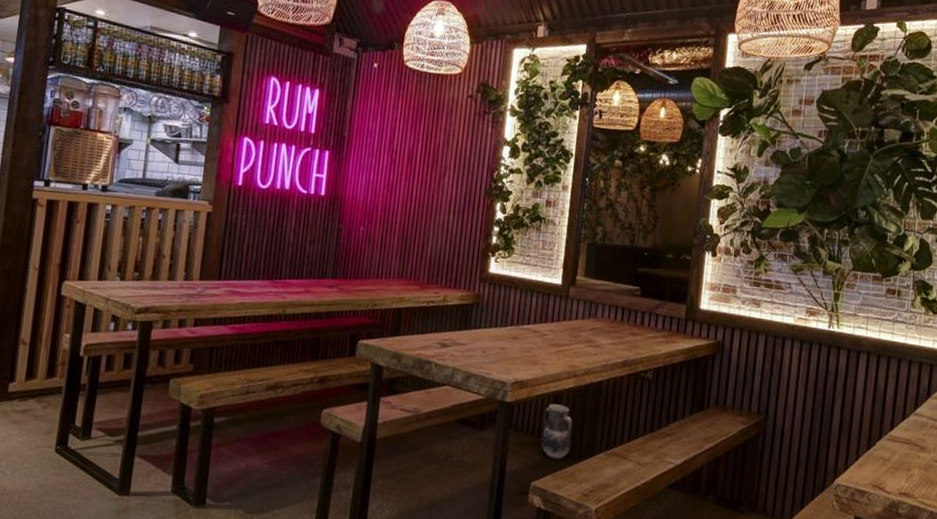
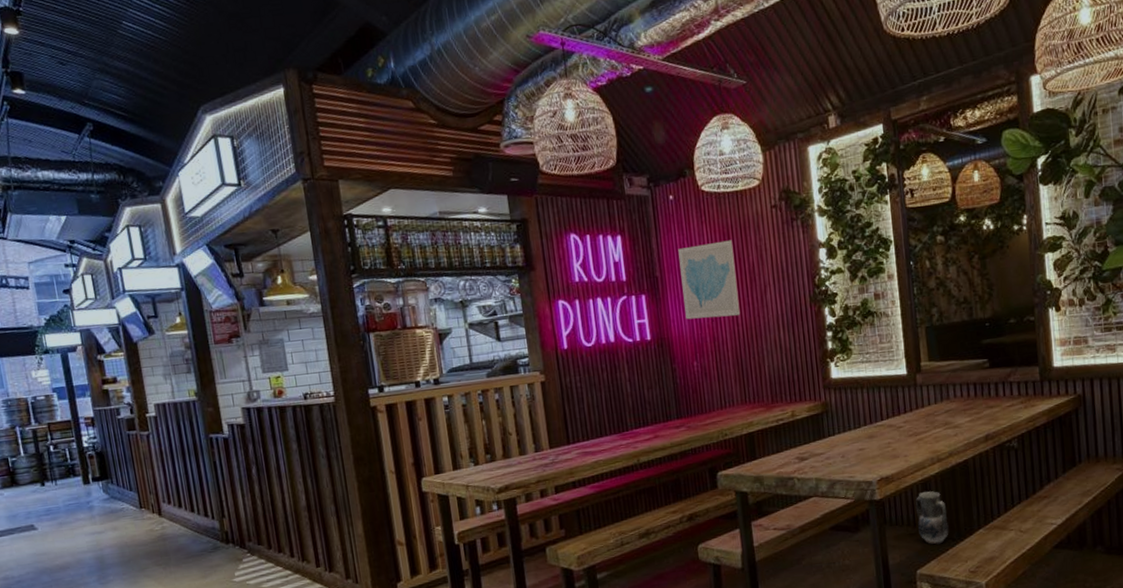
wall art: none [363,115,424,191] -> present [678,240,741,320]

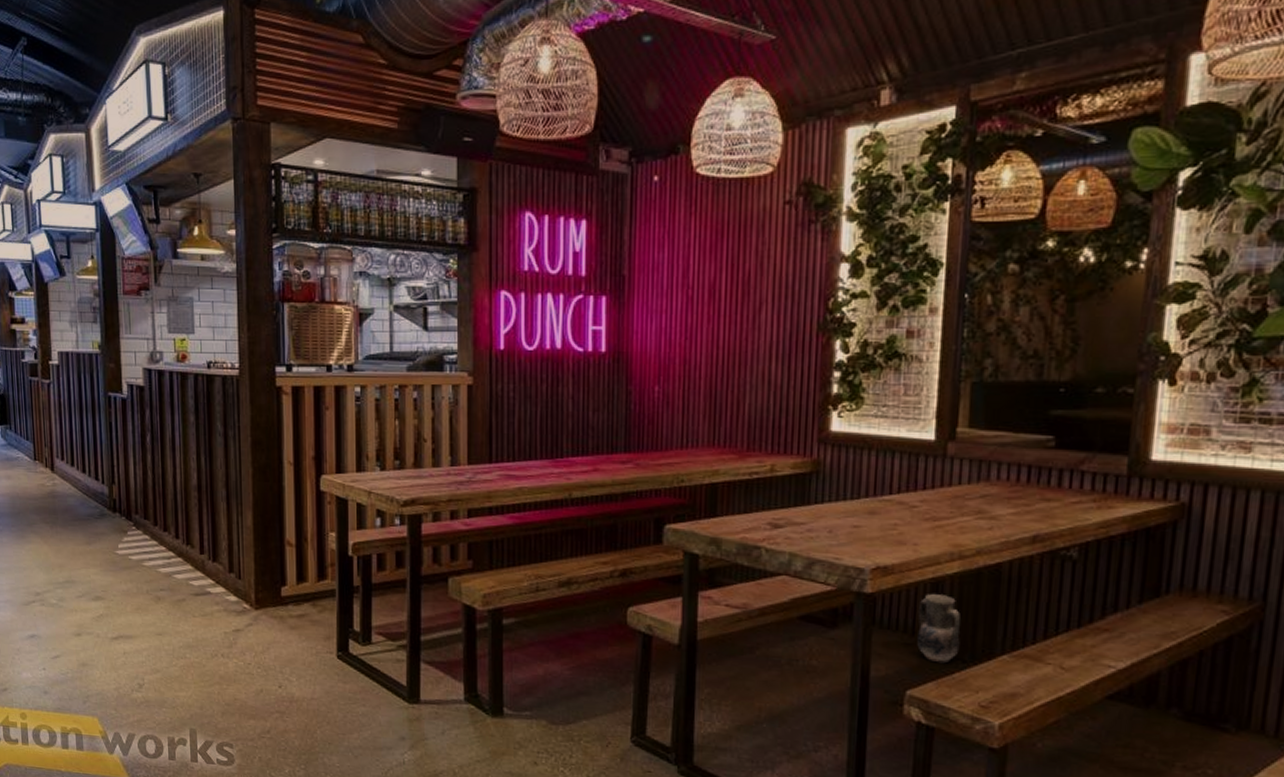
wall art: present [678,240,741,320] -> none [653,239,727,335]

